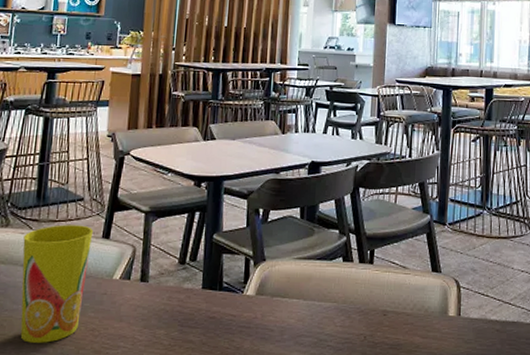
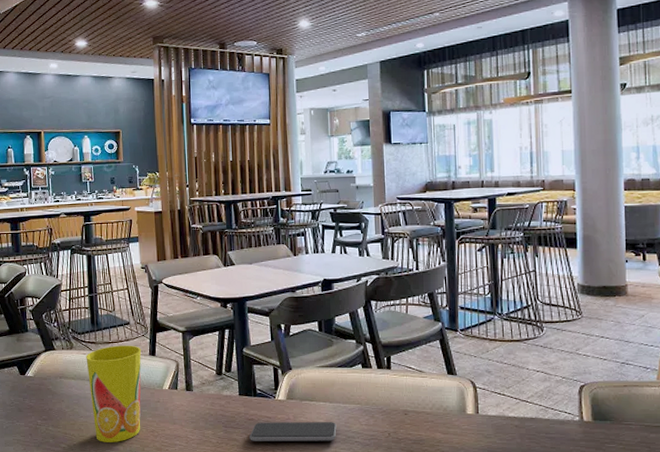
smartphone: none [208,321,309,345] -> present [249,422,337,441]

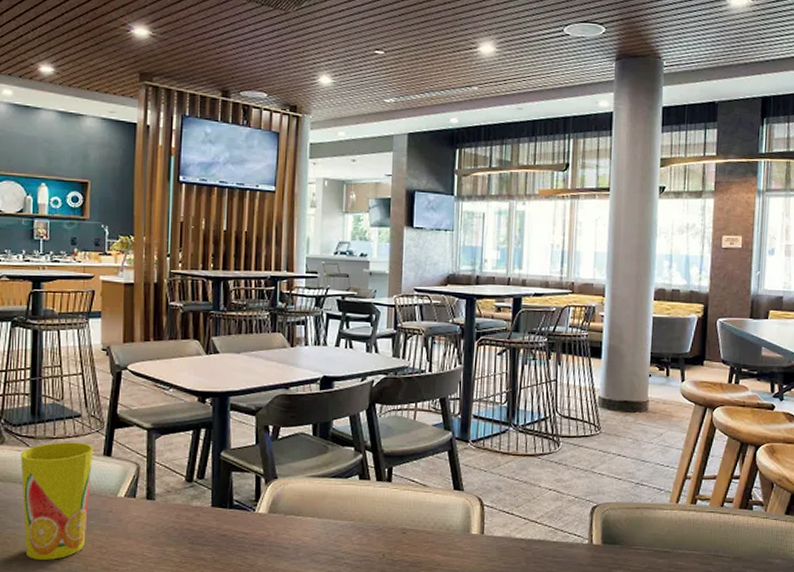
smartphone: present [249,422,337,441] -> none [220,539,325,562]

